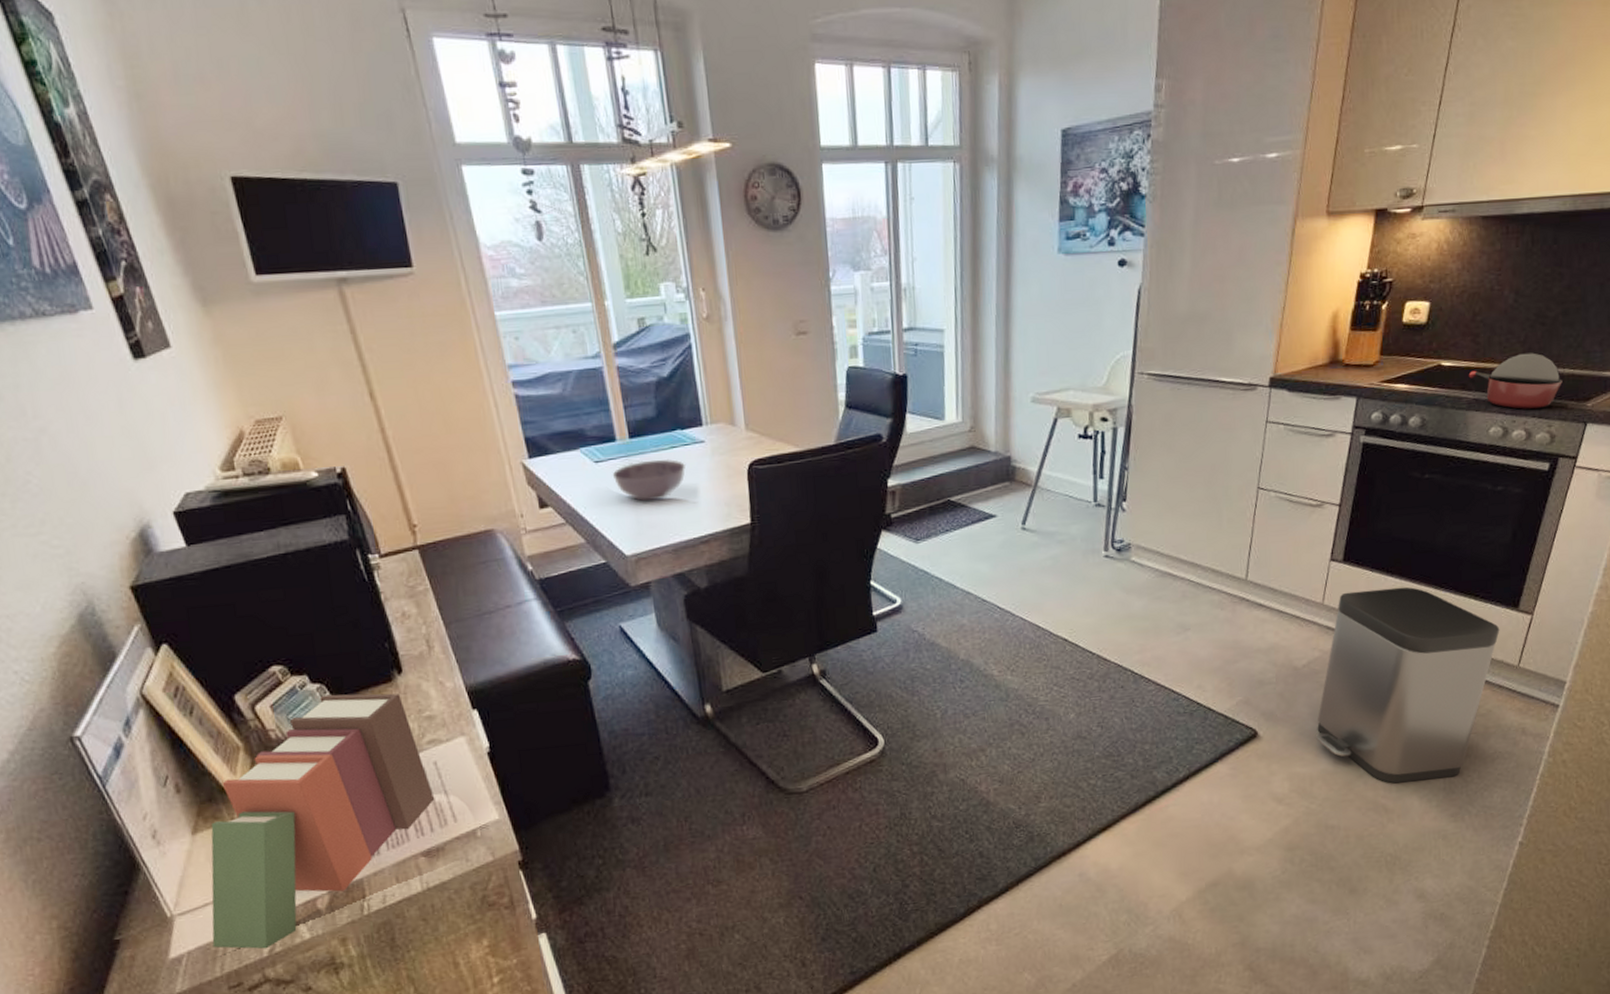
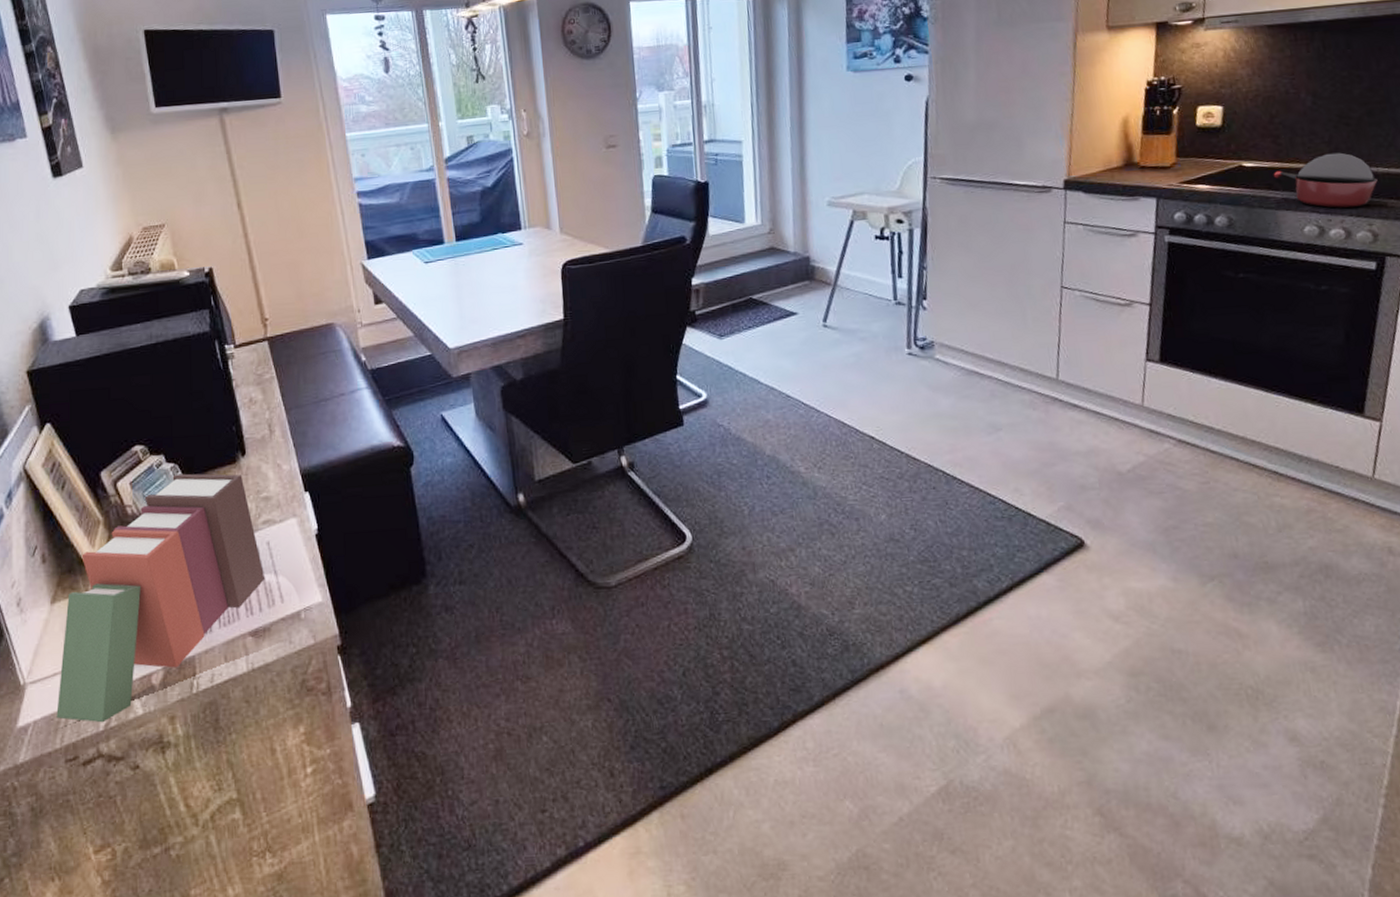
bowl: present [612,458,686,501] -> none [439,259,506,298]
pedal bin: present [1315,587,1500,784] -> none [1148,389,1346,605]

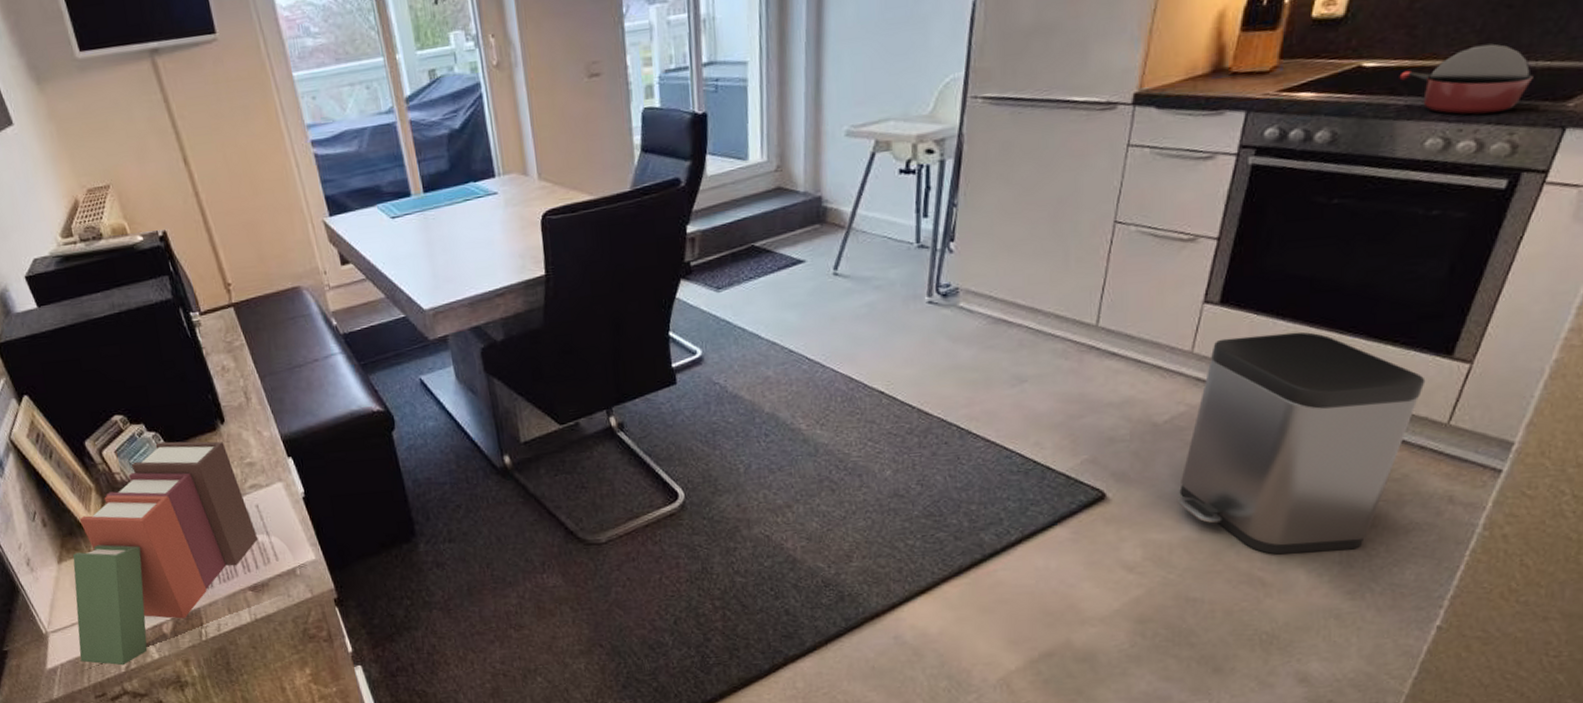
pedal bin: none [1148,389,1346,605] -> present [1176,331,1426,555]

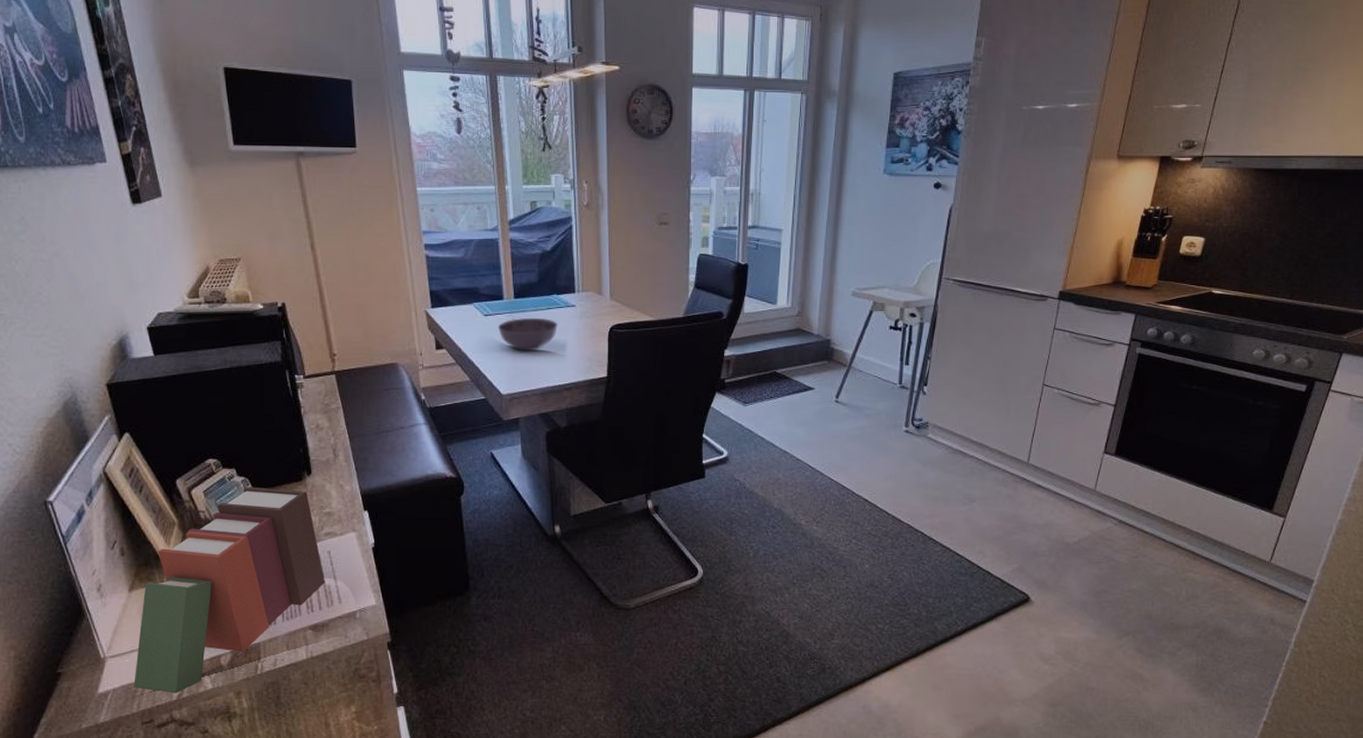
bowl: none [408,212,480,255] -> present [497,317,559,351]
pedal bin: present [1176,331,1426,555] -> none [1081,482,1255,656]
saucepan: present [1399,43,1533,116] -> none [1236,288,1321,338]

